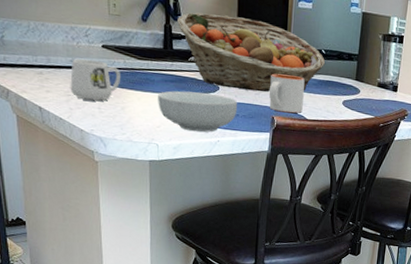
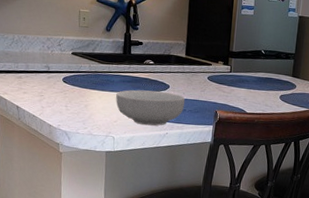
mug: present [70,59,121,101] -> none [43,64,86,100]
fruit basket: present [177,12,326,92] -> none [136,22,265,89]
mug: present [268,73,305,114] -> none [213,72,246,108]

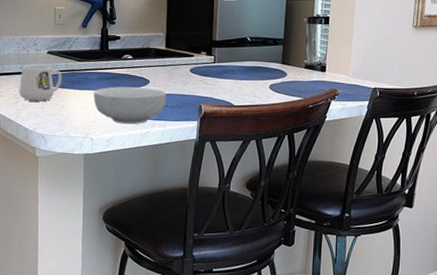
mug: none [43,64,86,100] -> present [18,65,63,101]

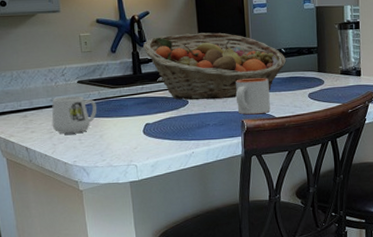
cereal bowl: present [93,86,167,125] -> none [132,108,208,148]
fruit basket: none [113,15,251,82] -> present [143,32,287,100]
mug: none [196,64,231,101] -> present [235,78,270,115]

